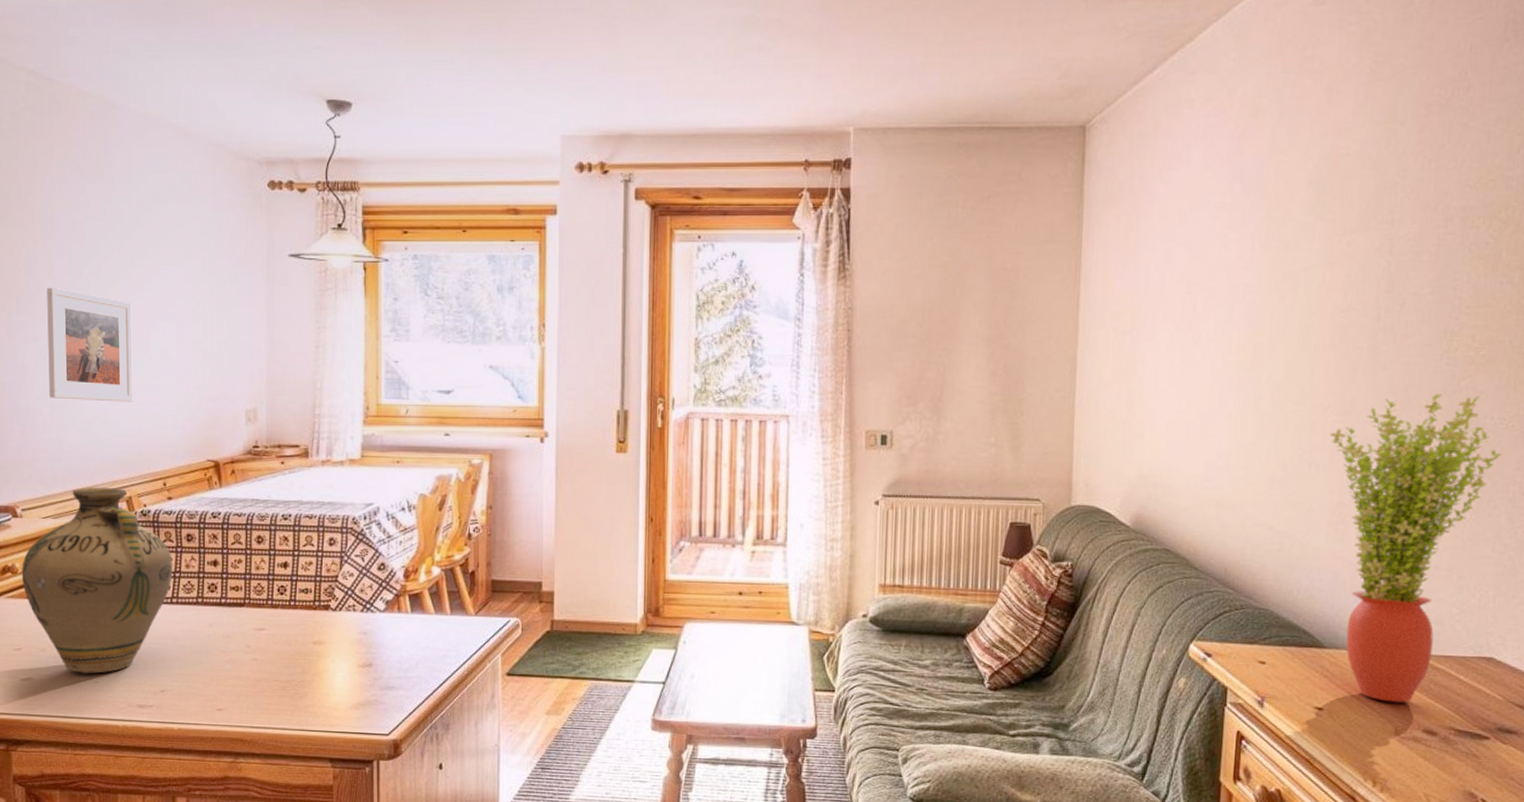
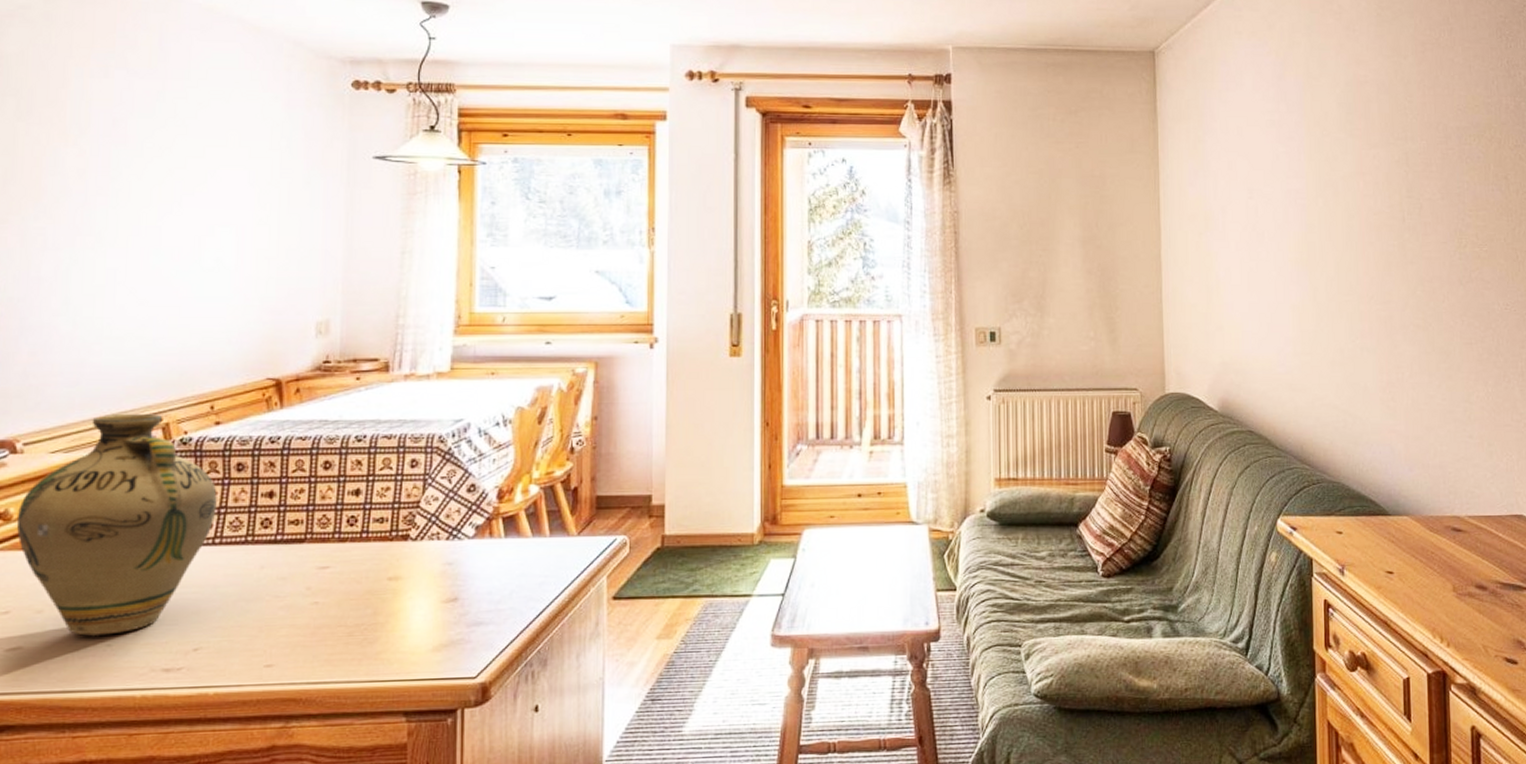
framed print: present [47,287,133,402] -> none [70,189,182,316]
potted plant: present [1330,394,1502,703] -> none [1376,284,1509,562]

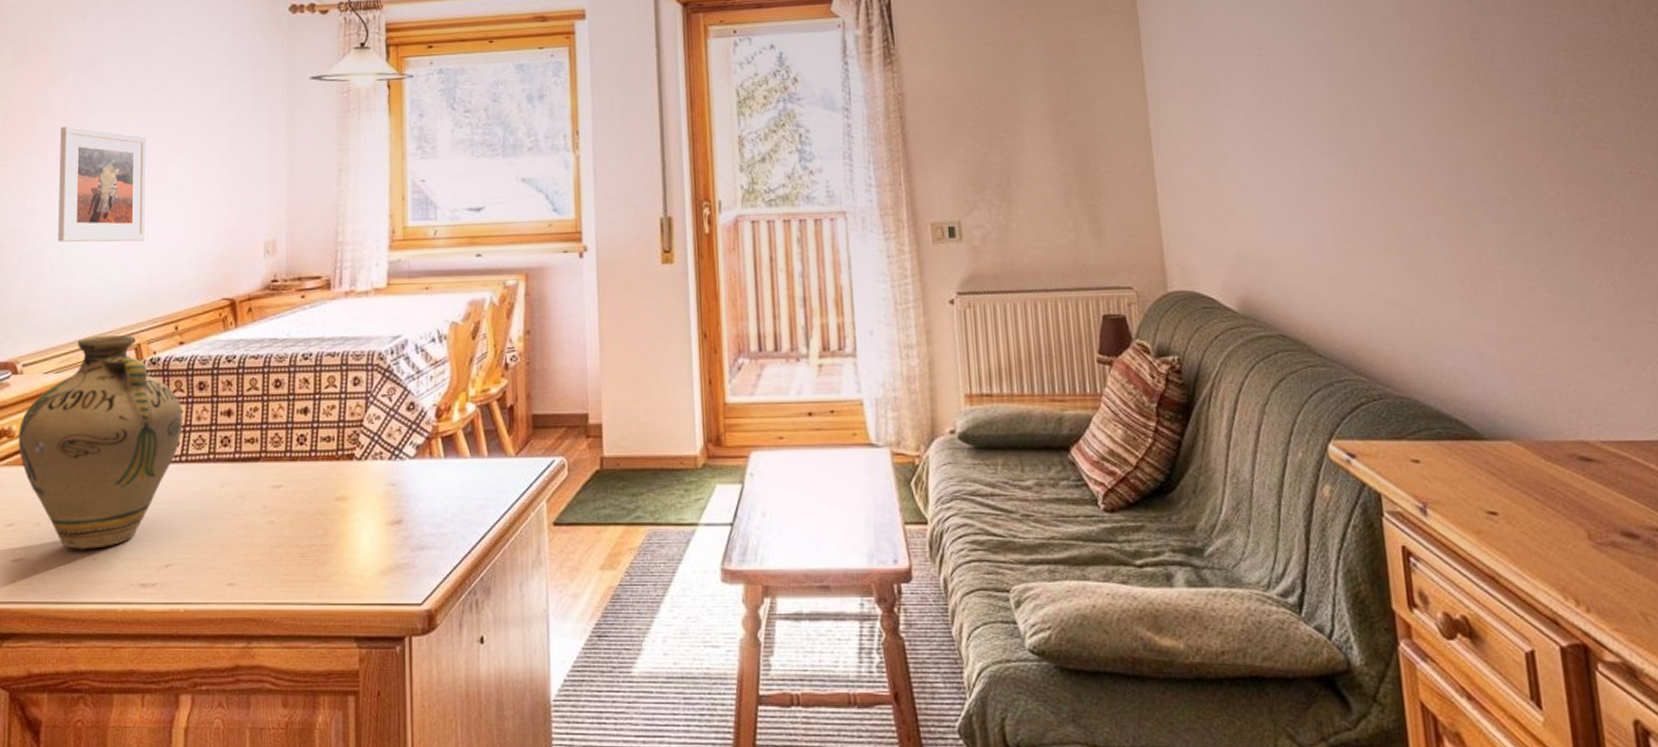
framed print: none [70,189,182,316] -> present [58,126,147,242]

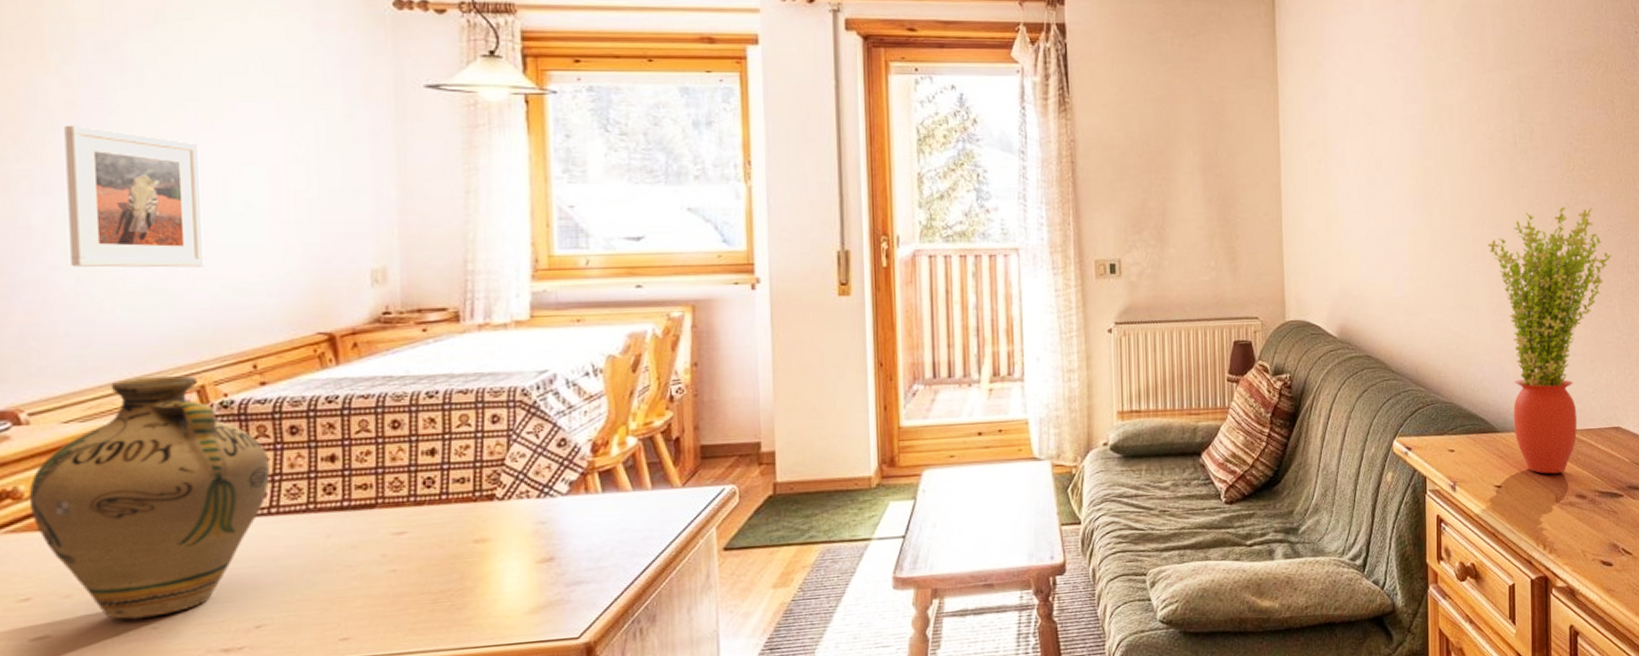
potted plant: none [1442,144,1639,500] -> present [1488,207,1612,474]

